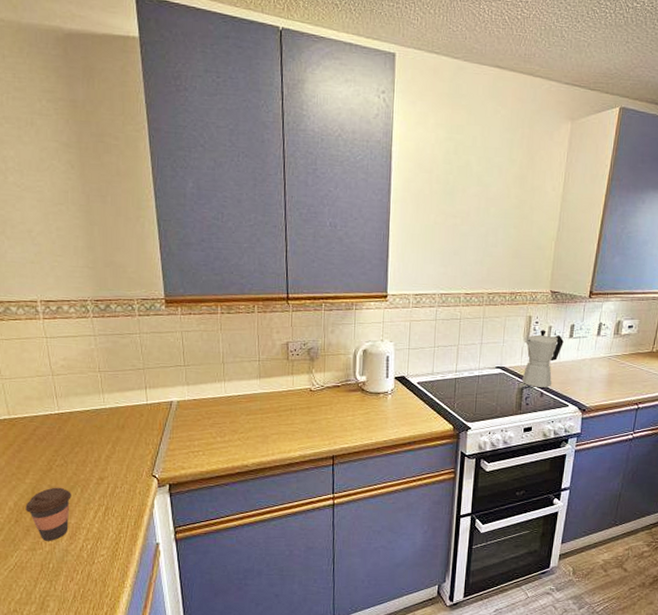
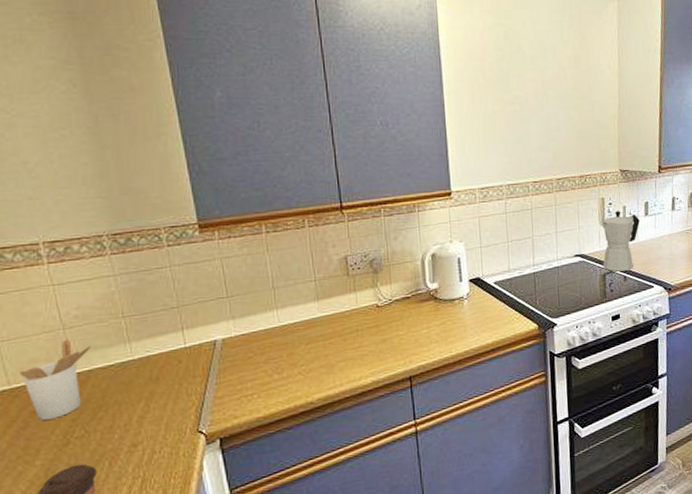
utensil holder: none [16,384,72,449] -> present [19,338,90,421]

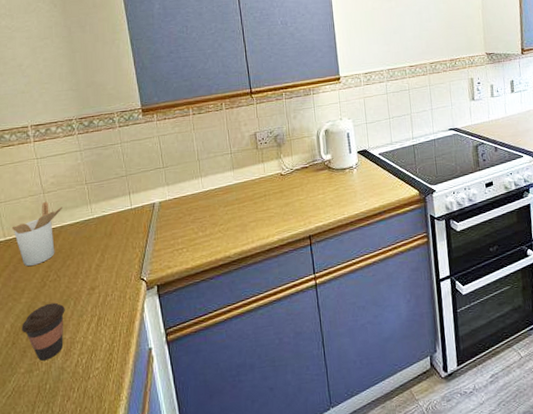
moka pot: present [600,211,640,272] -> none [471,89,507,143]

